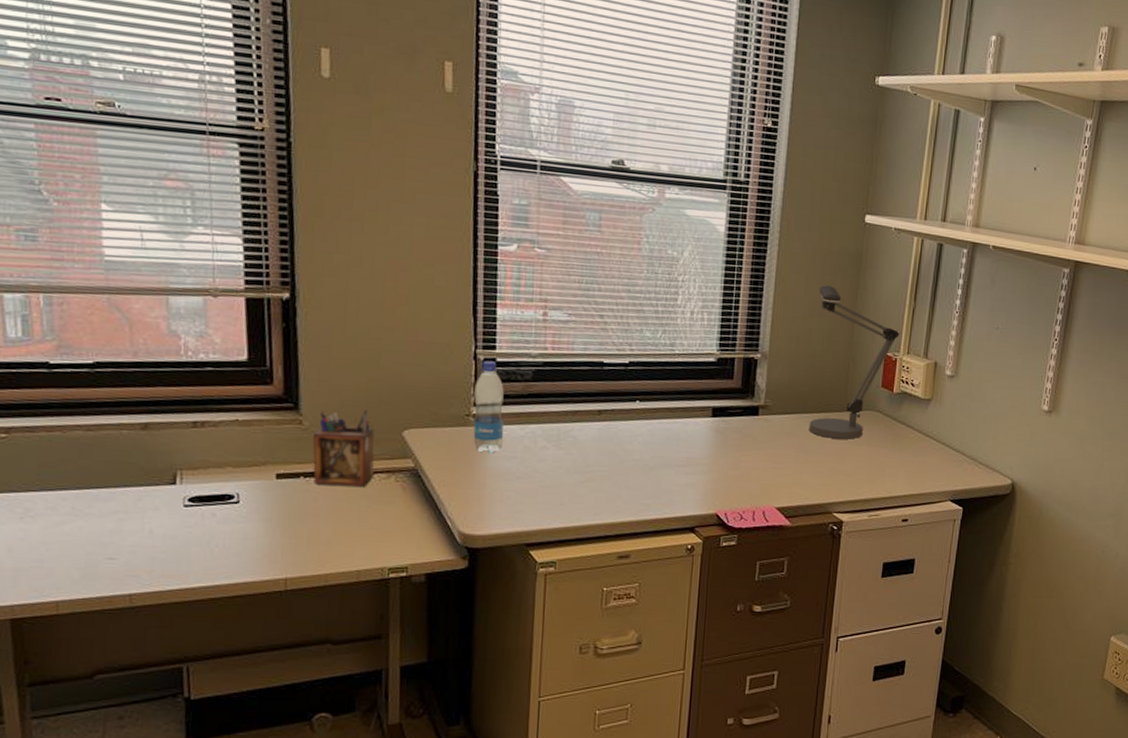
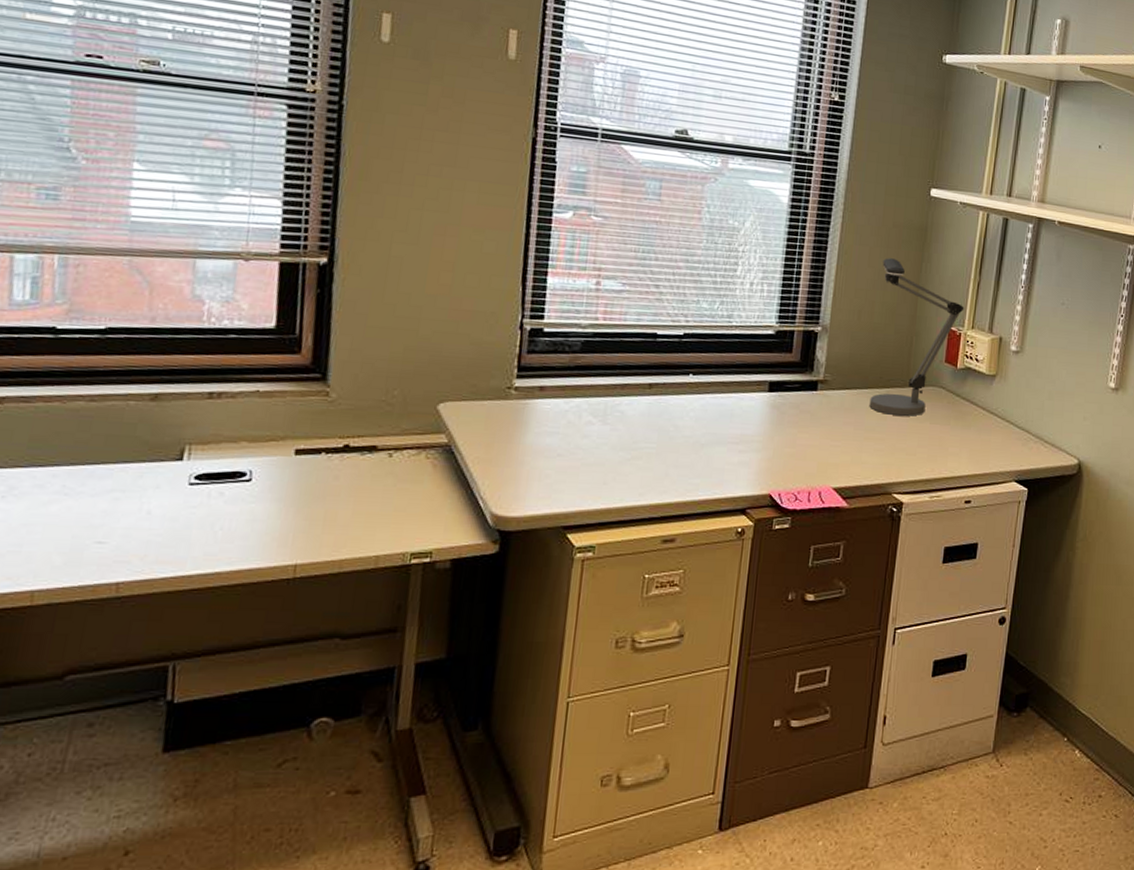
desk organizer: present [312,409,375,487] -> none [336,381,407,464]
bottle: present [473,361,504,454] -> none [513,331,550,429]

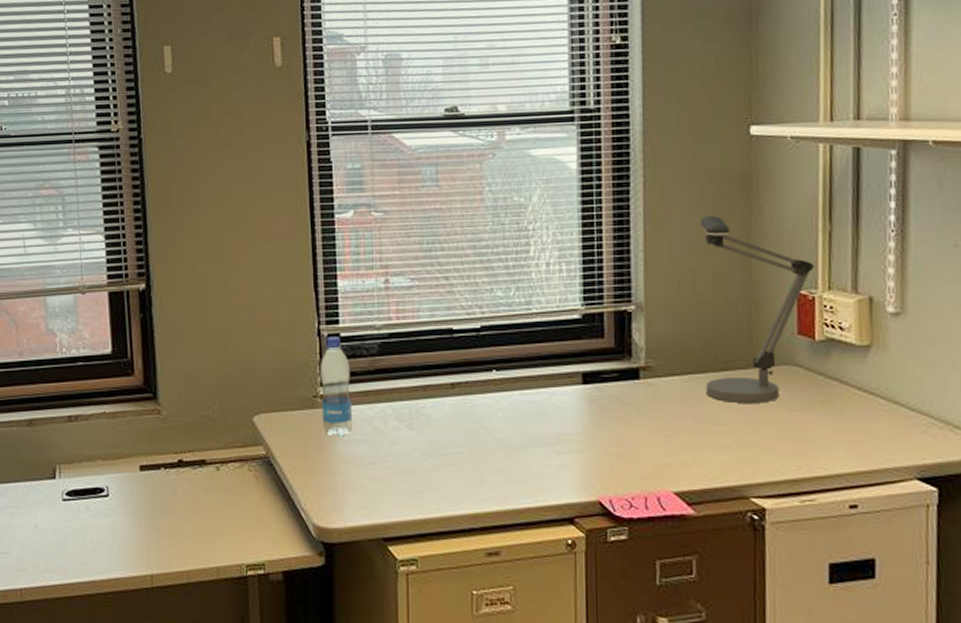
bottle: none [513,331,550,429] -> present [320,337,353,437]

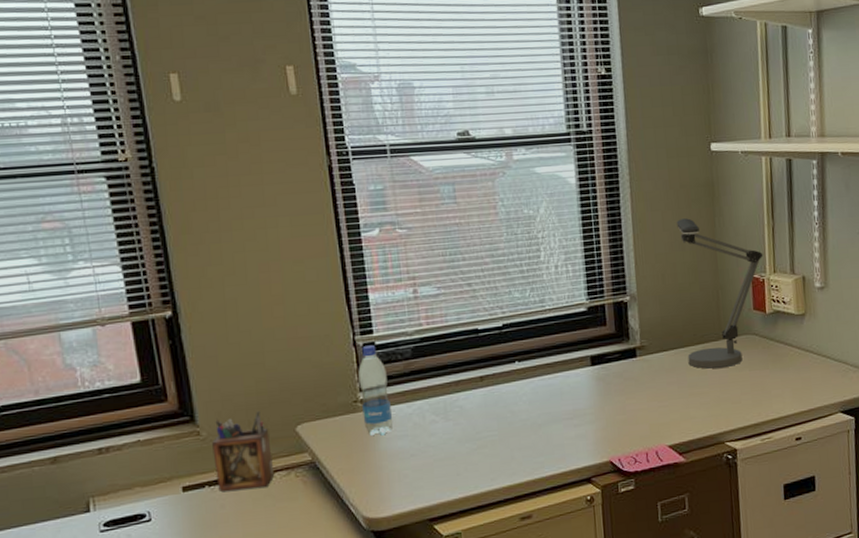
desk organizer: none [171,396,228,477] -> present [212,411,275,492]

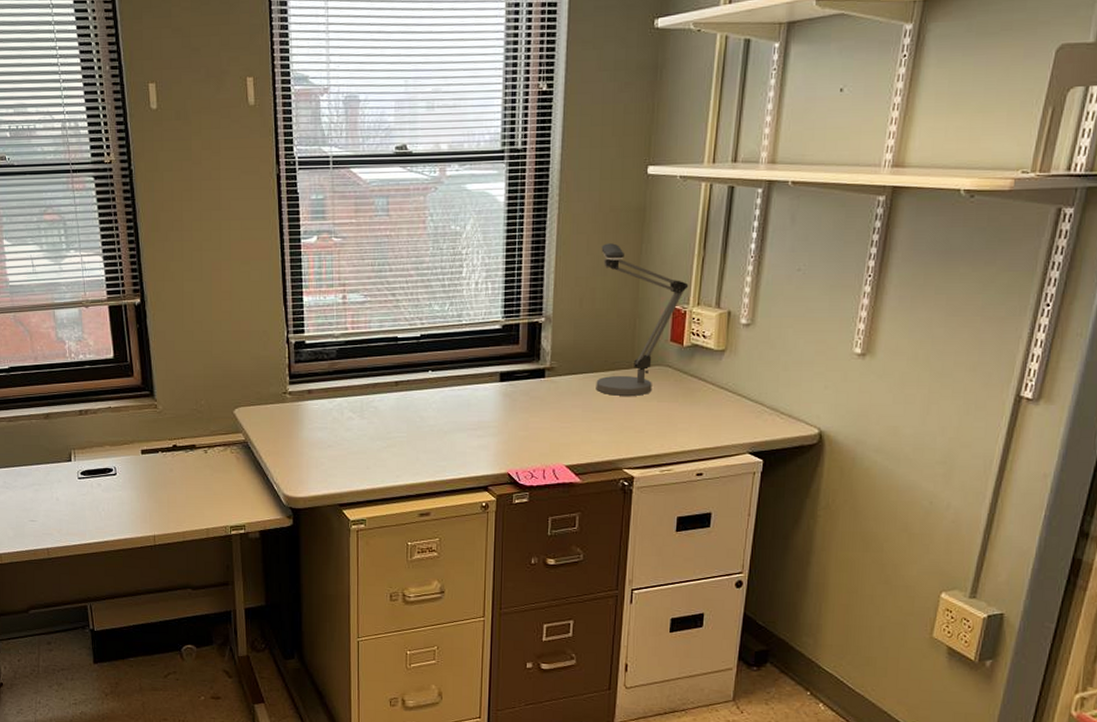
desk organizer: present [212,411,275,492] -> none [166,393,214,458]
bottle: present [358,345,394,436] -> none [289,344,316,426]

